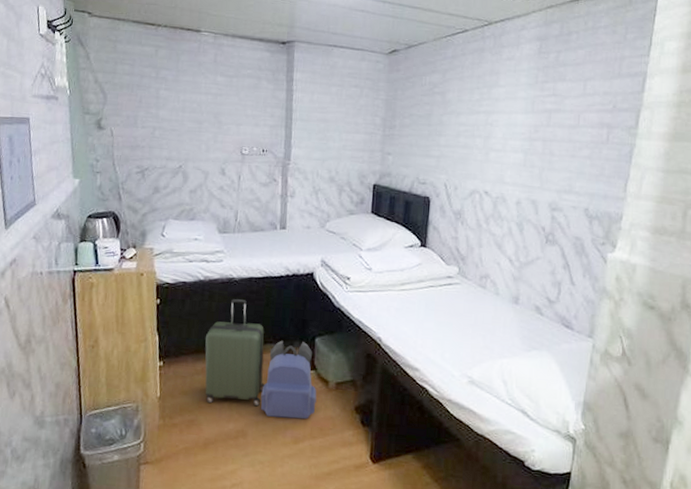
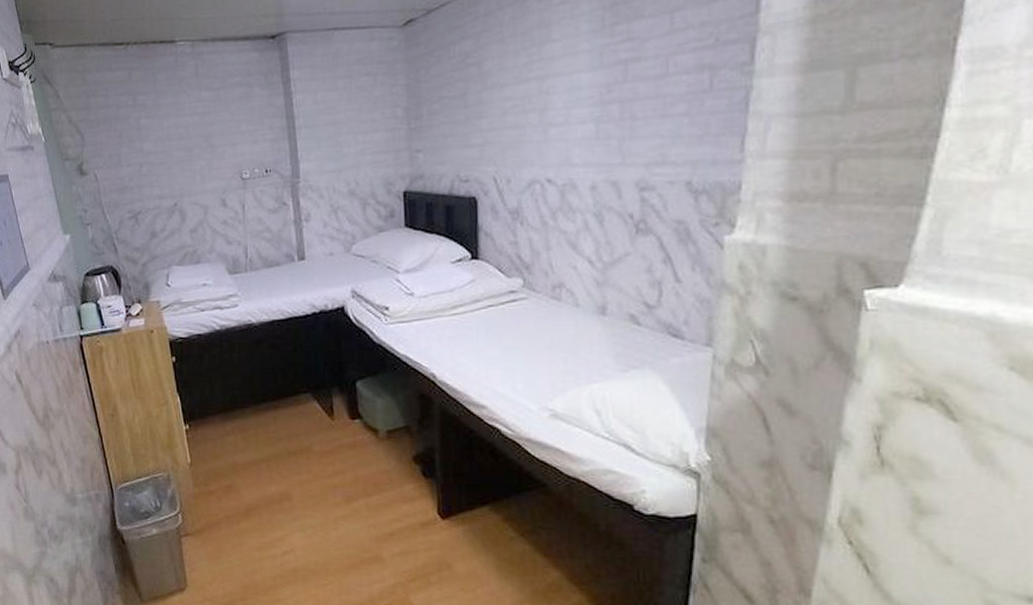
suitcase: present [205,298,265,407] -> none [230,346,305,466]
backpack: present [260,340,317,419] -> none [302,388,367,475]

